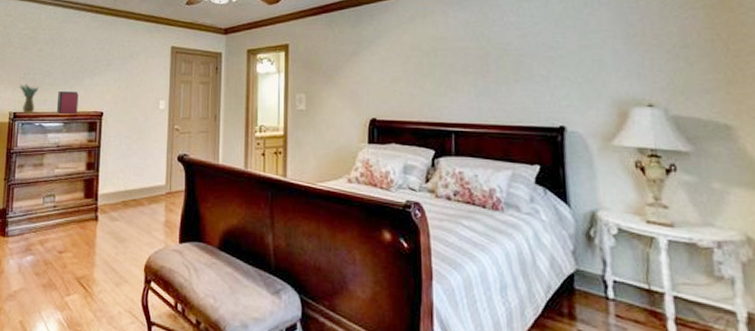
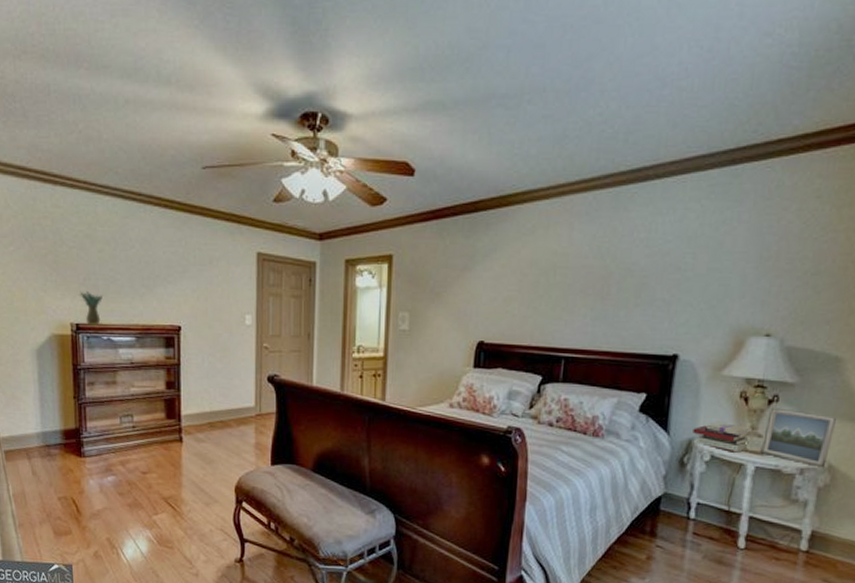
books: present [56,91,79,115] -> none [126,301,152,328]
books: none [594,192,656,225] -> present [692,421,749,453]
picture frame: none [669,177,744,241] -> present [760,407,836,468]

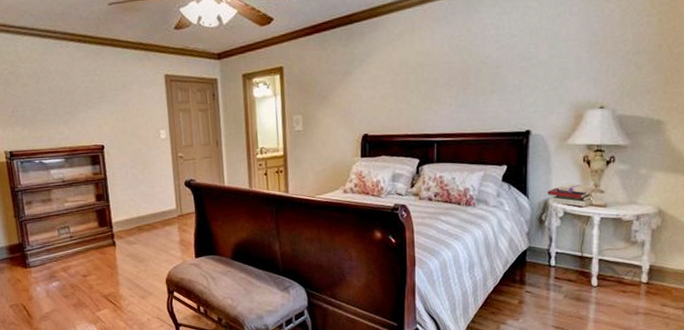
vase: present [80,290,102,327] -> none [10,121,32,153]
picture frame: present [760,407,836,468] -> none [603,167,662,213]

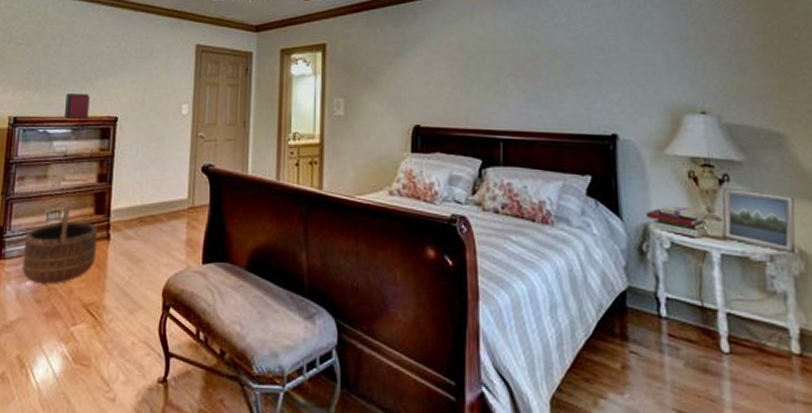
basket: none [43,217,106,283] -> present [22,199,98,283]
books: none [53,126,78,151] -> present [64,94,90,120]
picture frame: none [603,167,662,213] -> present [722,188,796,254]

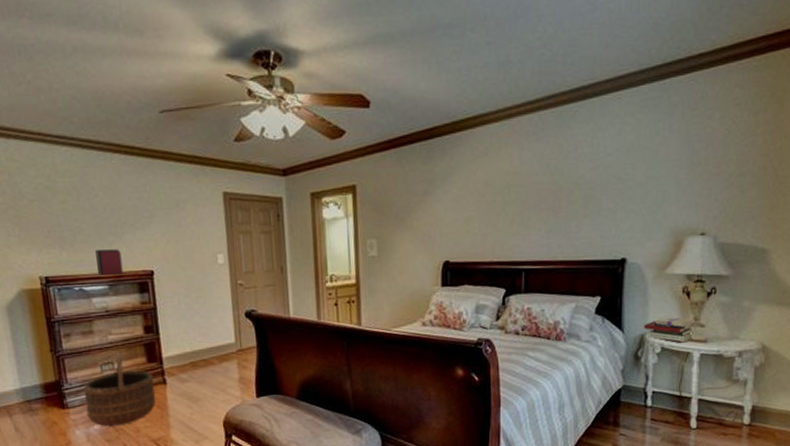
picture frame: present [722,188,796,254] -> none [703,299,766,349]

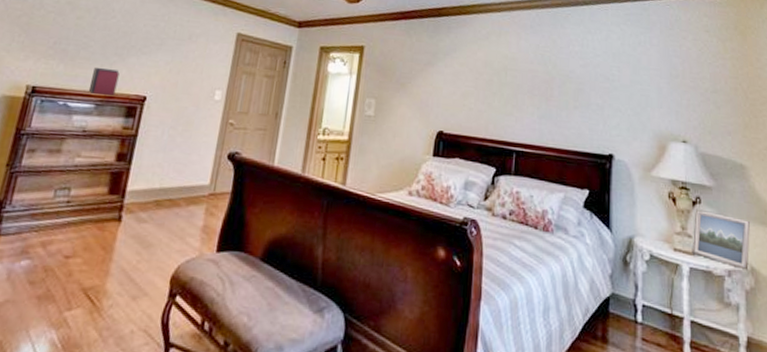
basket: present [83,351,156,426] -> none [18,176,110,264]
books: present [644,316,693,343] -> none [632,220,681,253]
picture frame: none [703,299,766,349] -> present [692,209,750,270]

